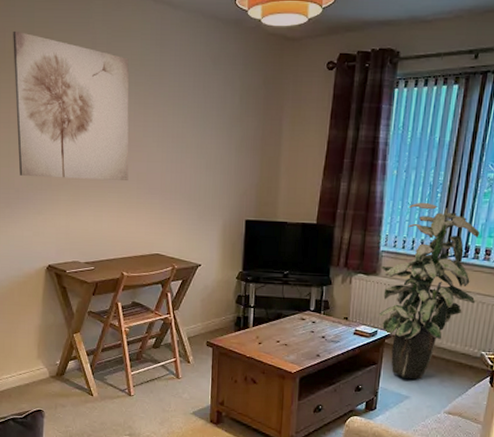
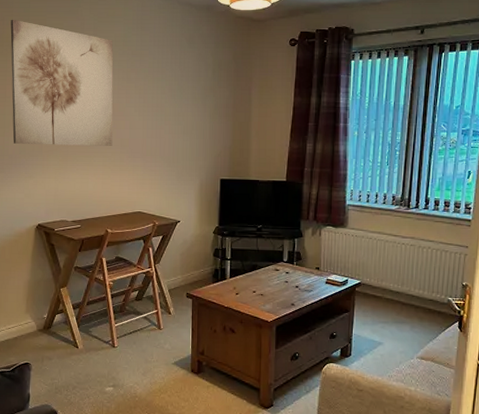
indoor plant: present [378,202,480,380] -> none [348,159,439,326]

